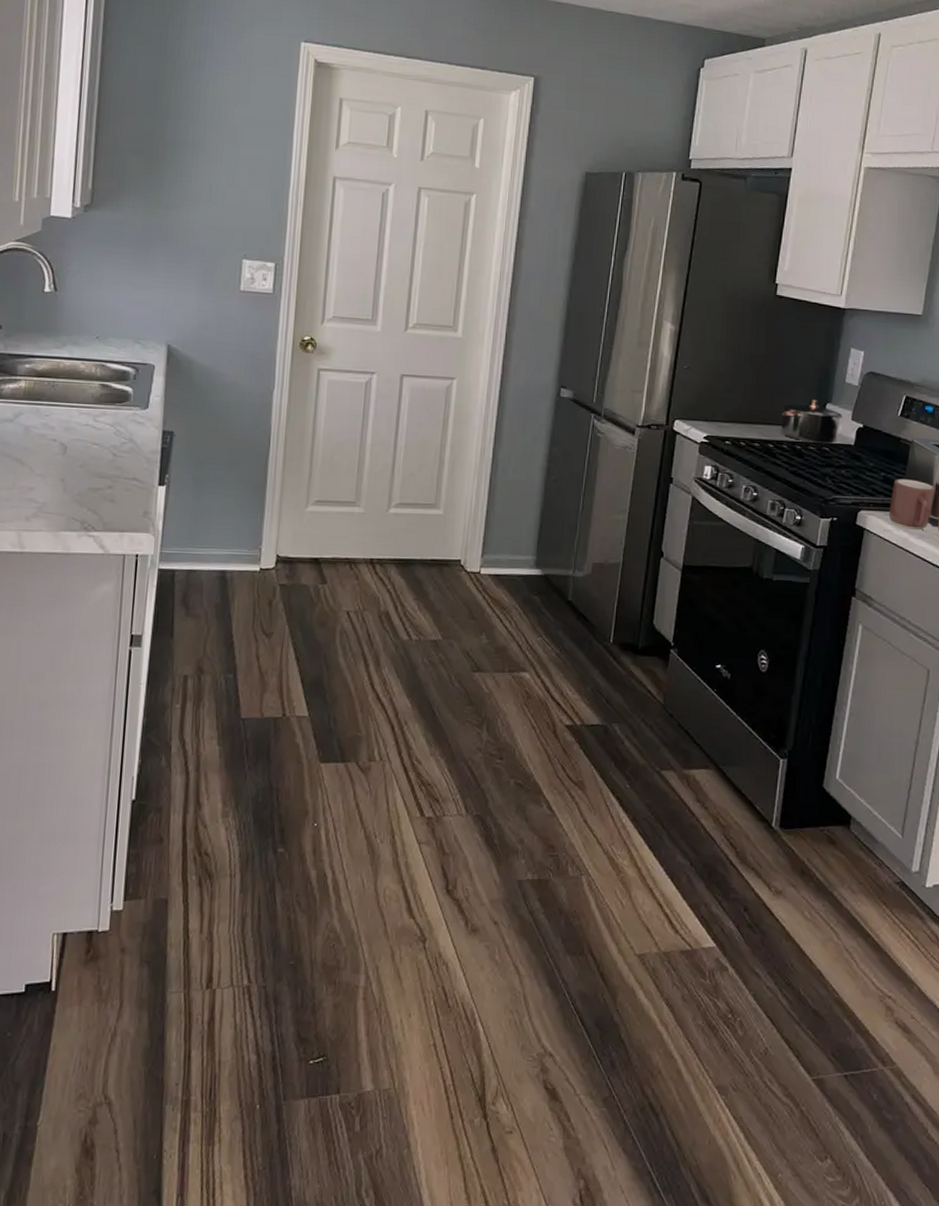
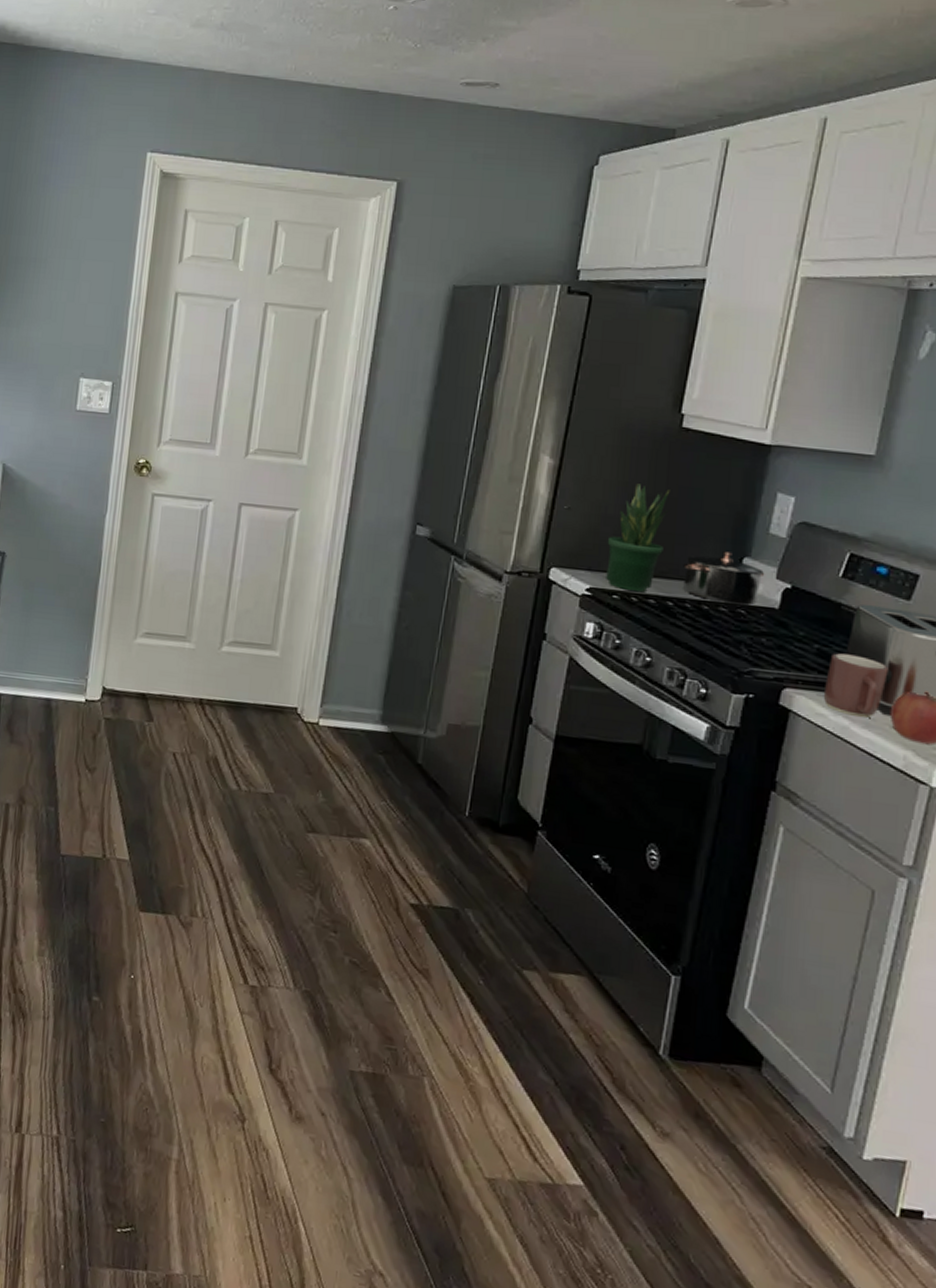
planter: none [720,344,768,438] -> present [606,484,669,593]

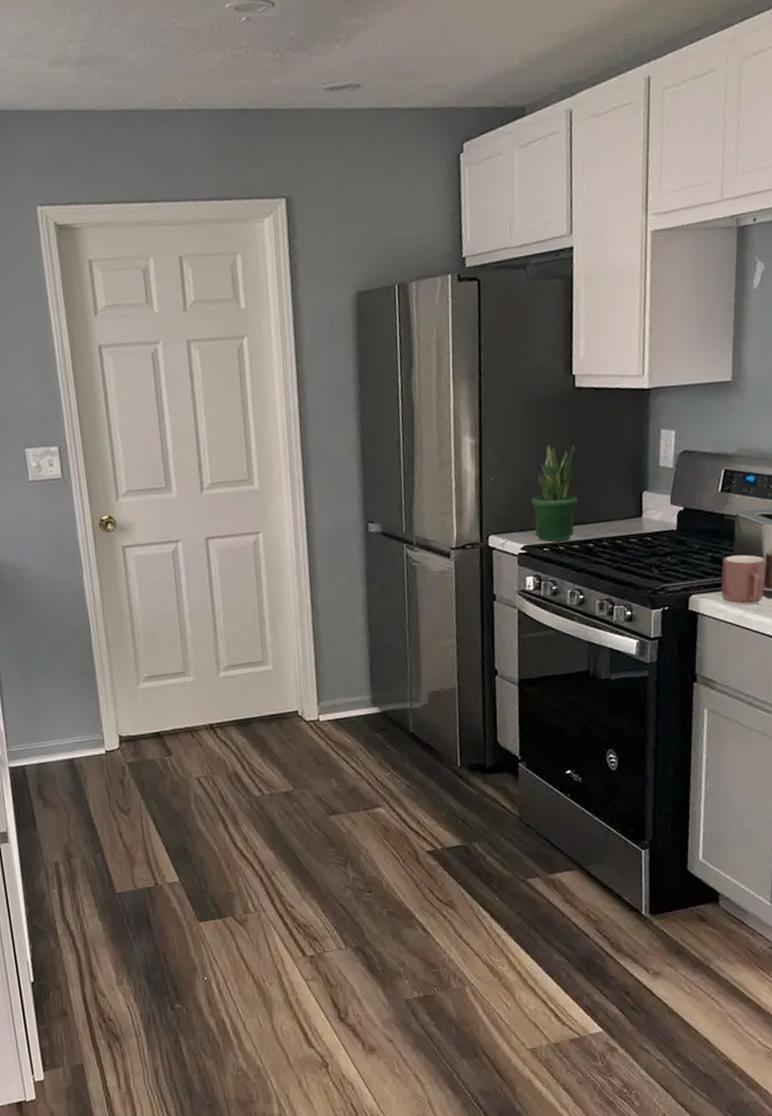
cooking pot: present [683,551,765,606] -> none [596,489,662,535]

